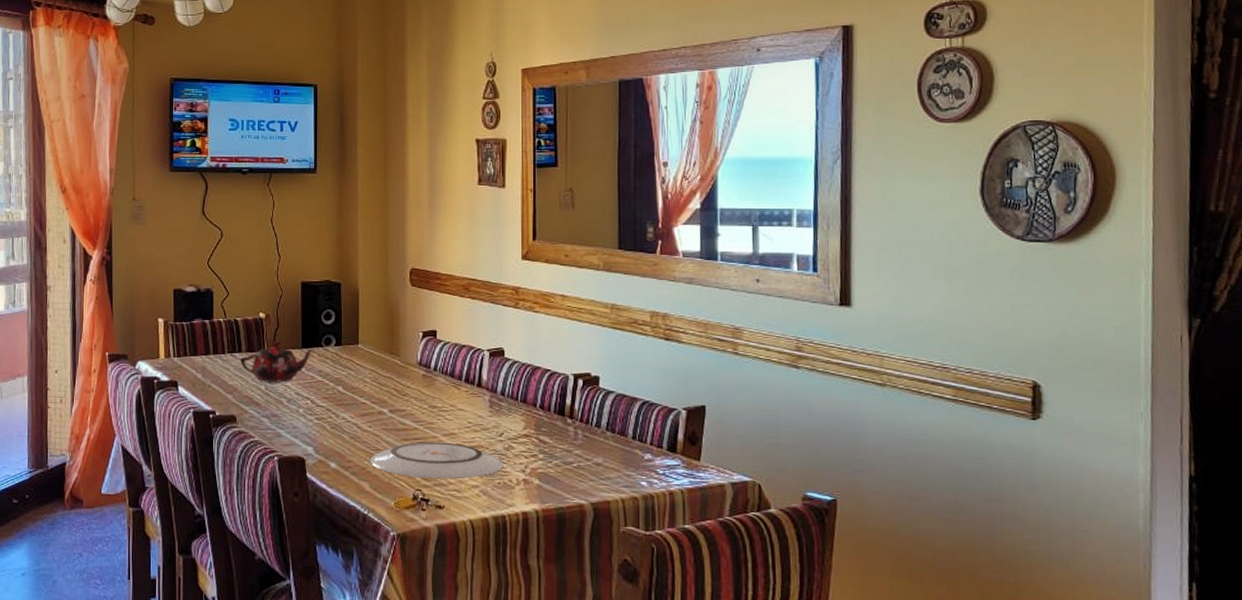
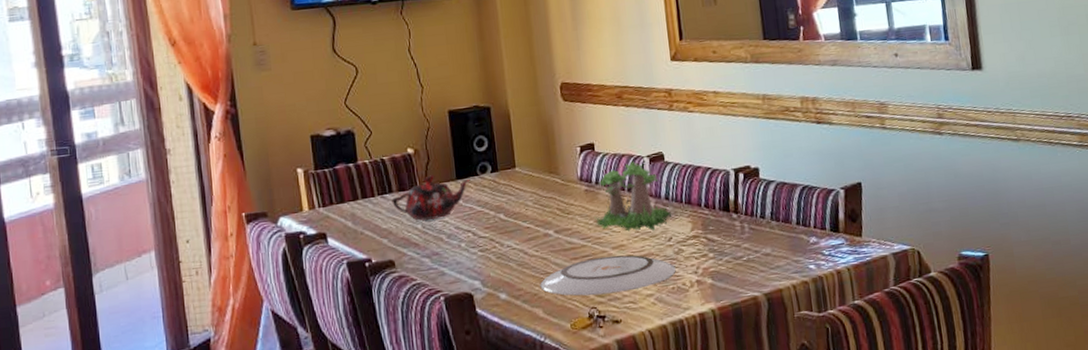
plant: none [428,353,507,424] -> present [593,161,673,231]

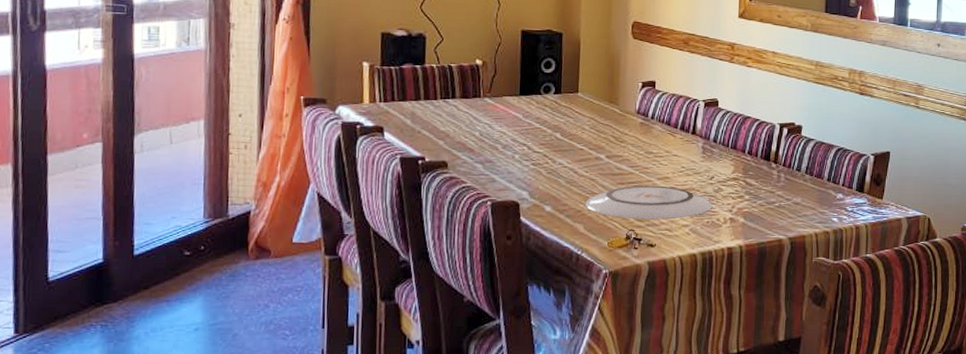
teapot: present [391,175,471,221] -> none [453,87,533,129]
plant: present [593,161,673,231] -> none [644,103,719,169]

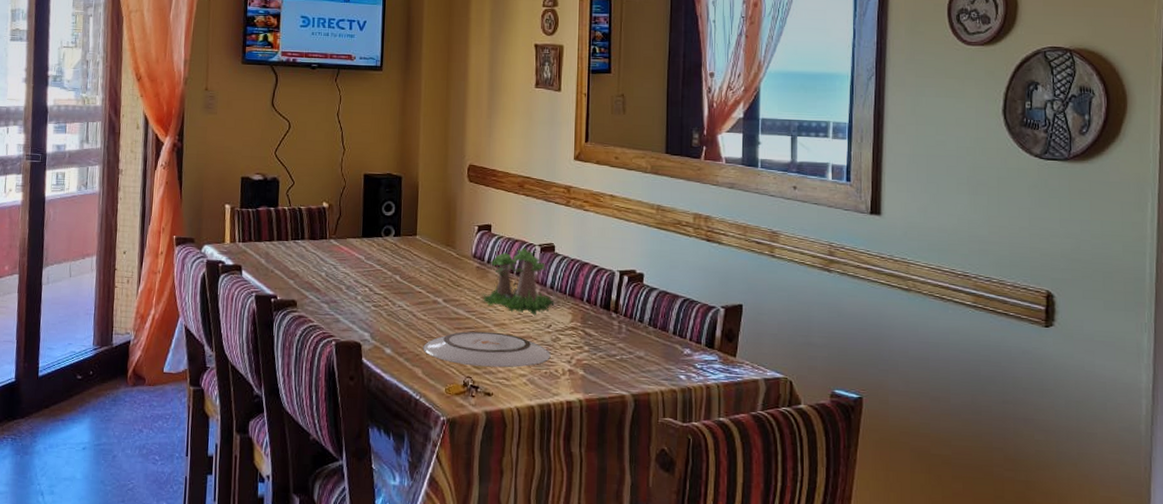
plant: none [644,103,719,169] -> present [481,248,556,316]

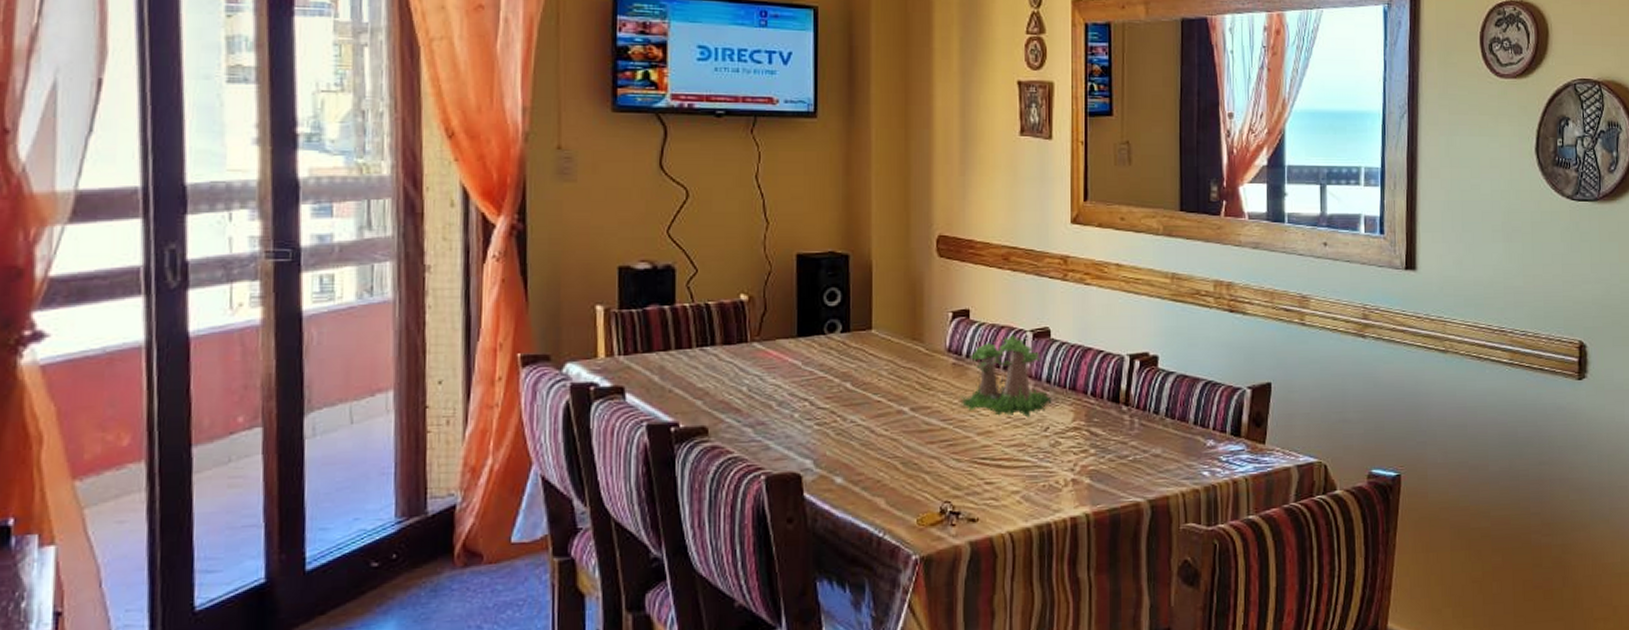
plate: present [423,331,551,368] -> none [885,442,1050,488]

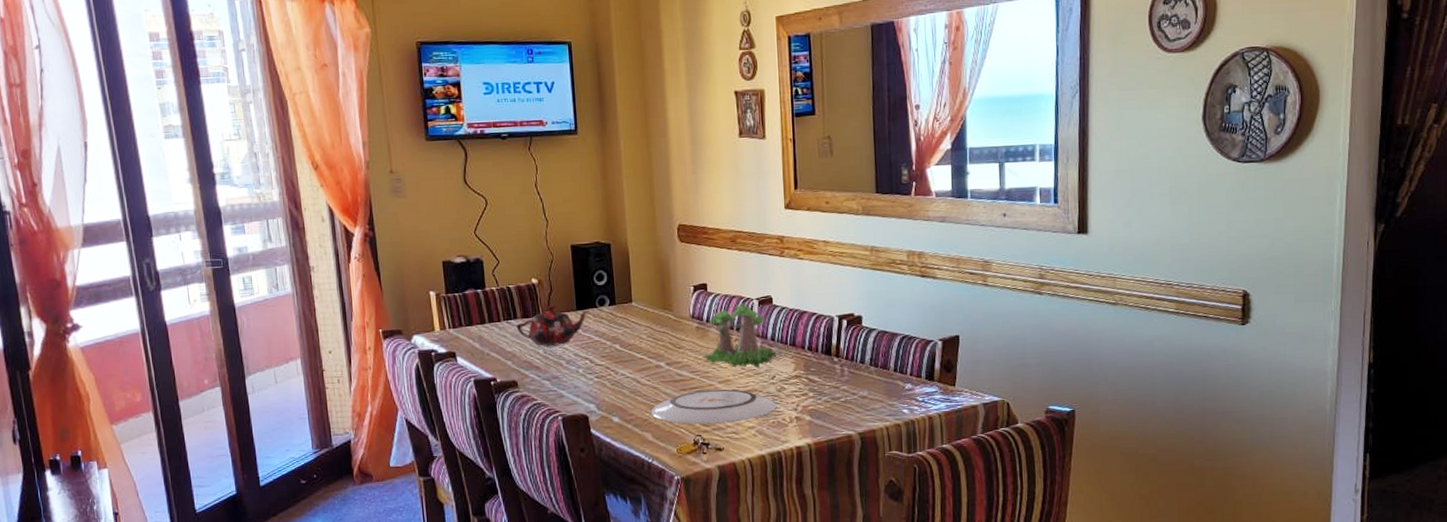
teapot: none [713,329,815,382] -> present [516,304,590,346]
plate: none [885,442,1050,488] -> present [650,389,777,425]

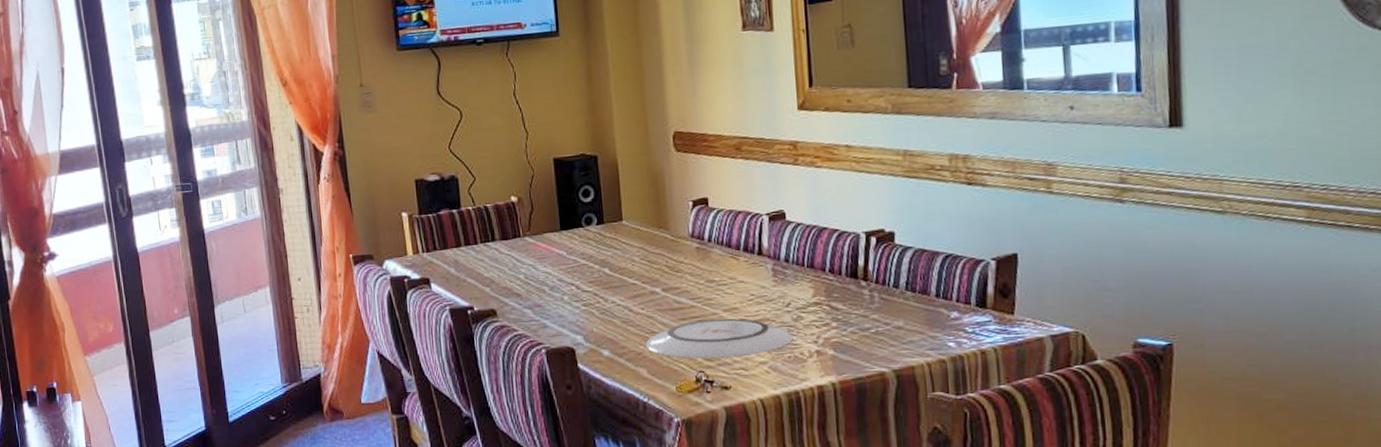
teapot: present [516,304,590,346] -> none [494,224,575,271]
plant: present [703,303,778,369] -> none [704,219,793,295]

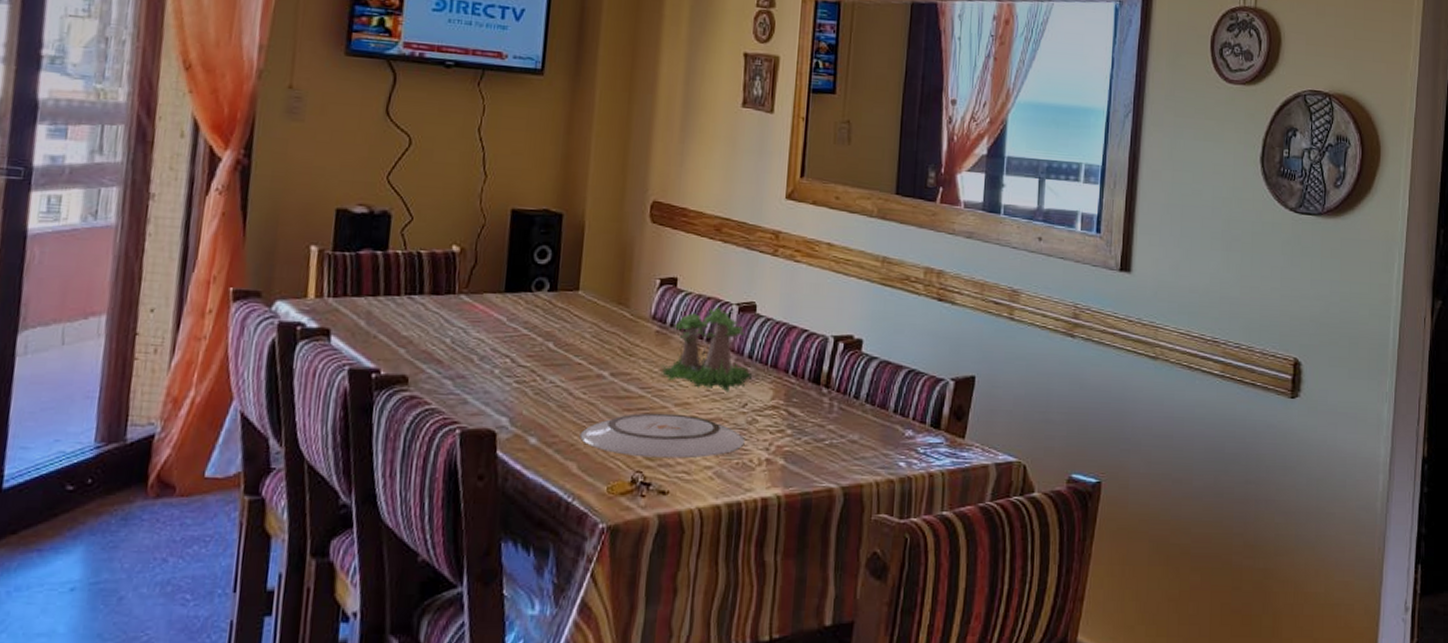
plant: none [704,219,793,295] -> present [660,307,754,393]

